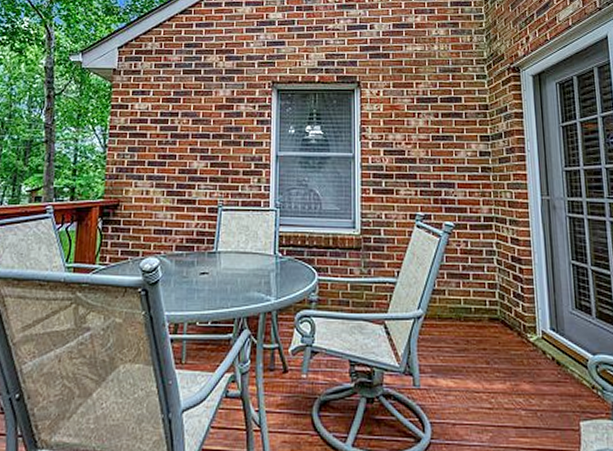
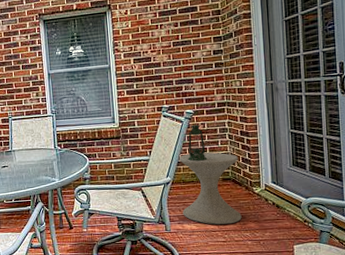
side table: none [434,280,513,382] -> present [179,152,242,225]
lantern: none [445,240,470,291] -> present [187,123,208,162]

